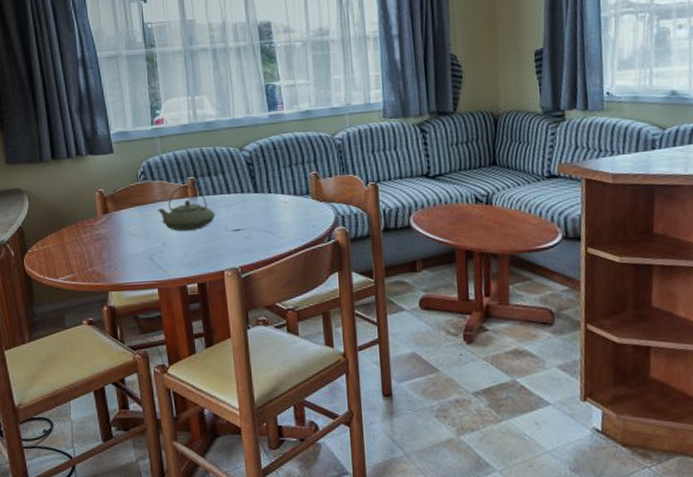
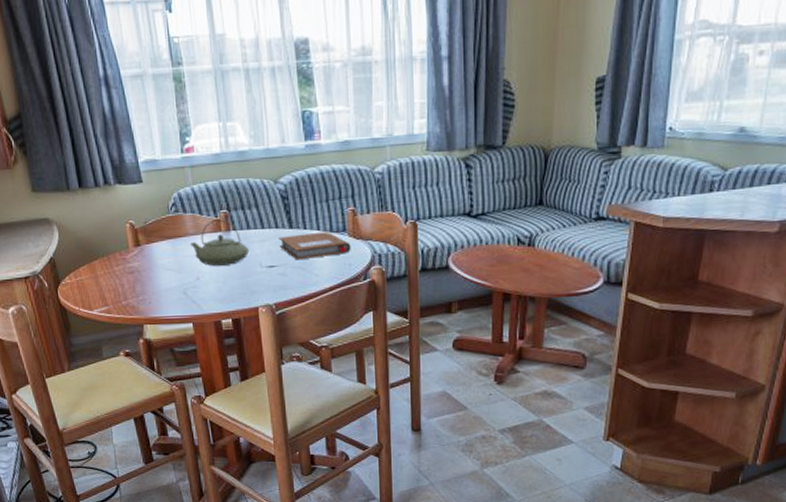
notebook: none [244,195,315,224] -> present [278,231,351,261]

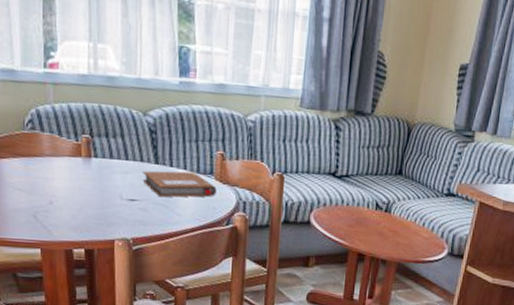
teapot: present [190,219,250,266] -> none [46,143,110,193]

